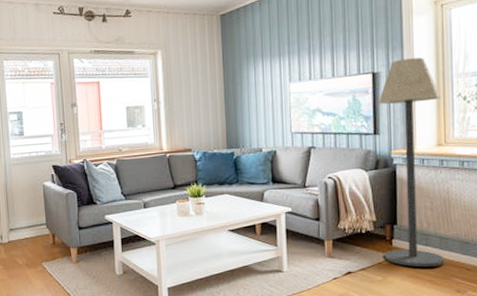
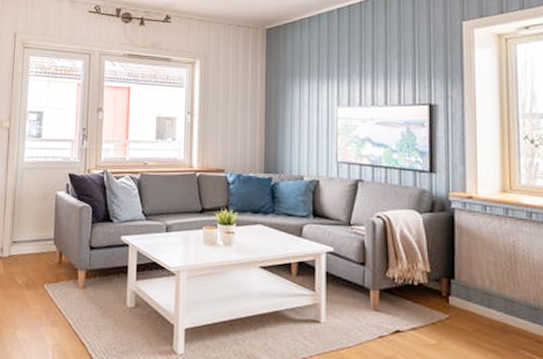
floor lamp: present [377,57,444,267] -> none [434,92,510,334]

